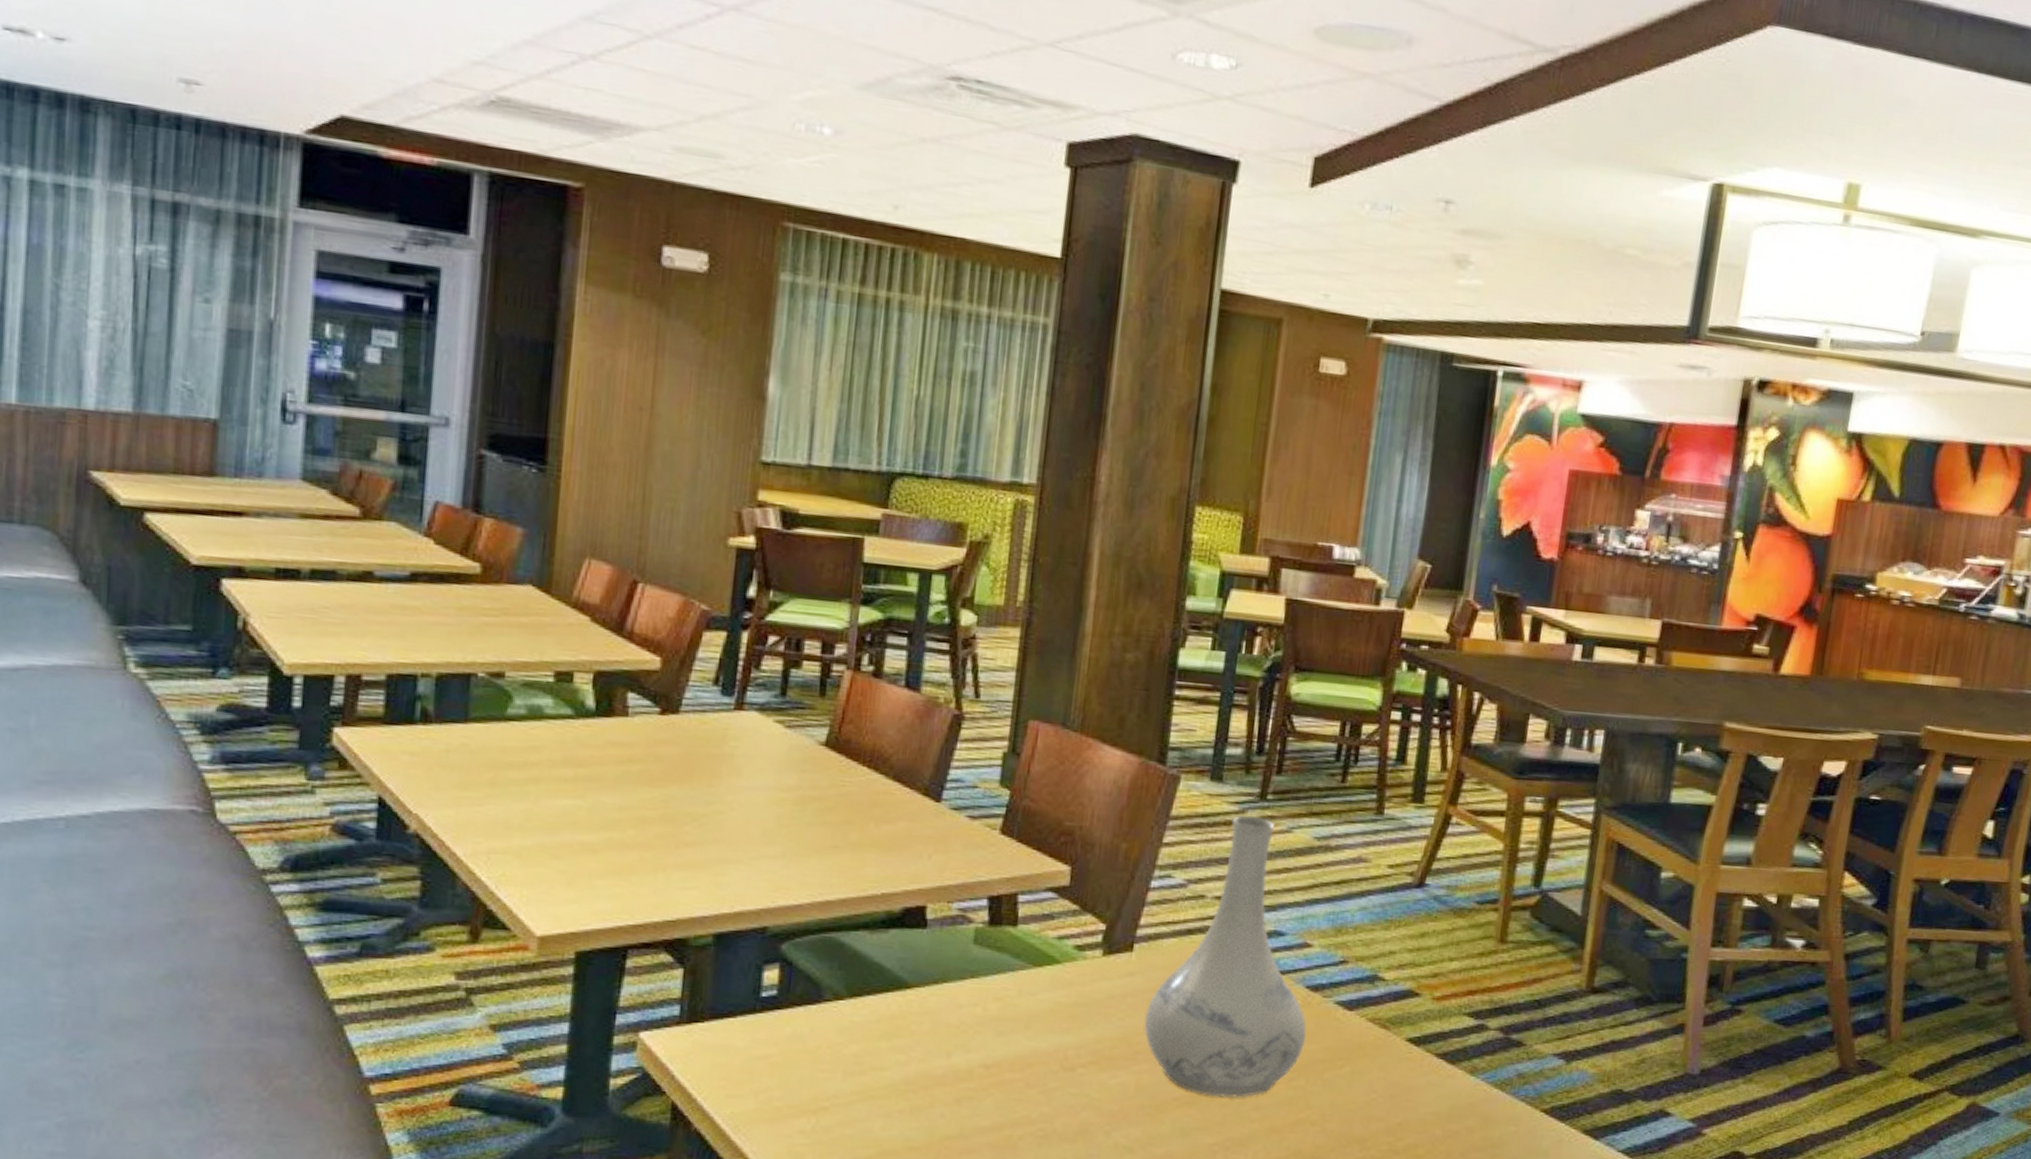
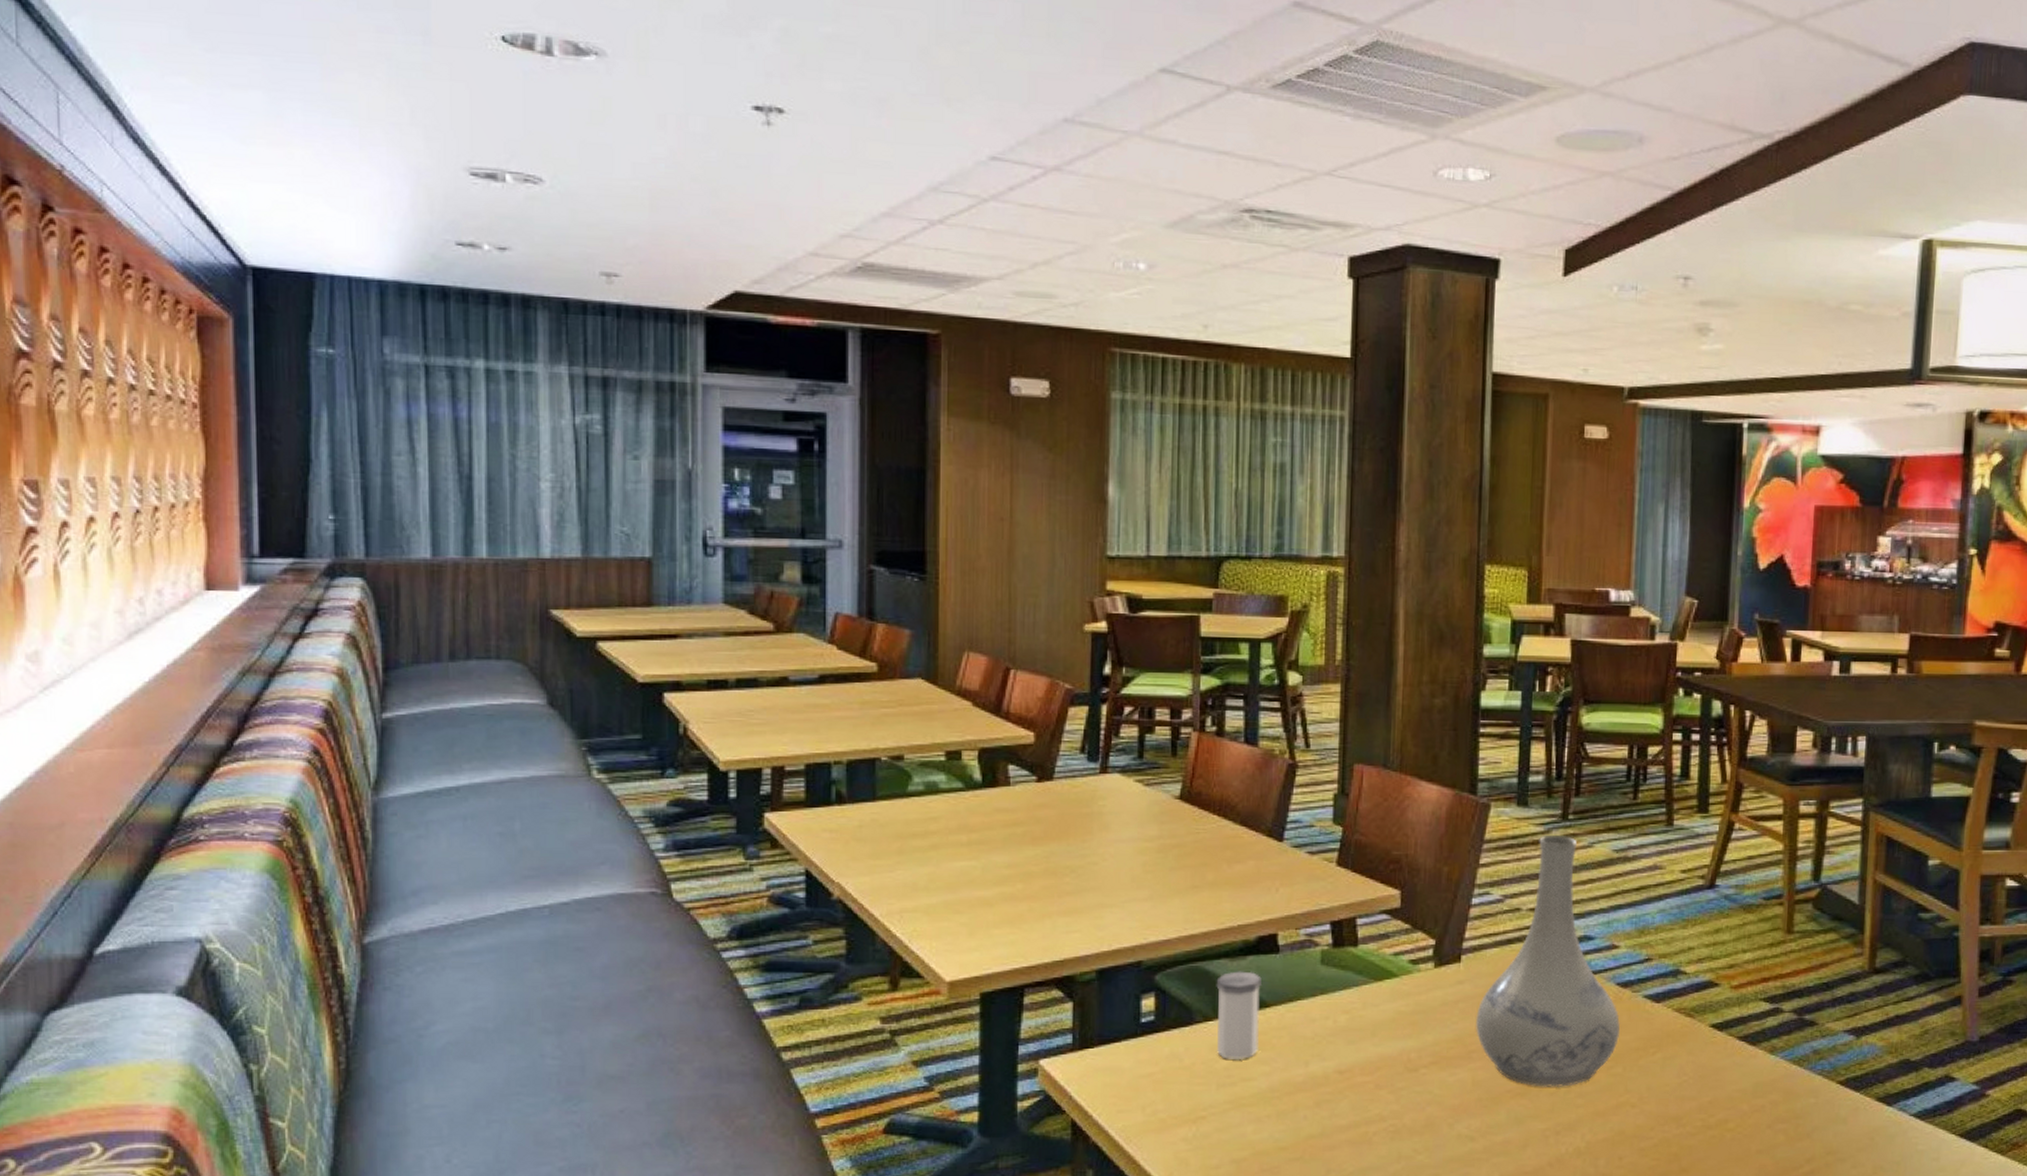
salt shaker: none [845,945,904,1045] -> present [1216,971,1262,1059]

